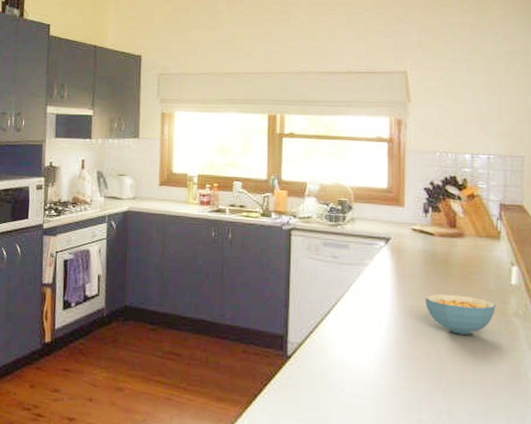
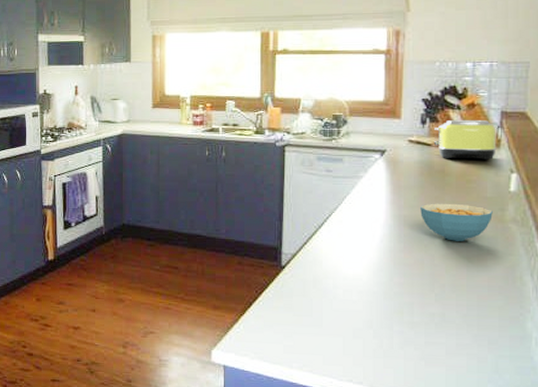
toaster: none [436,209,497,253] -> present [433,119,497,161]

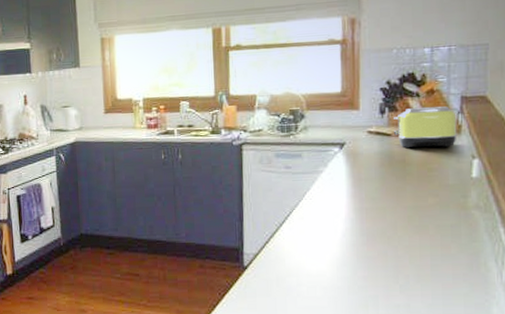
cereal bowl: present [420,203,493,241] -> none [382,193,455,231]

